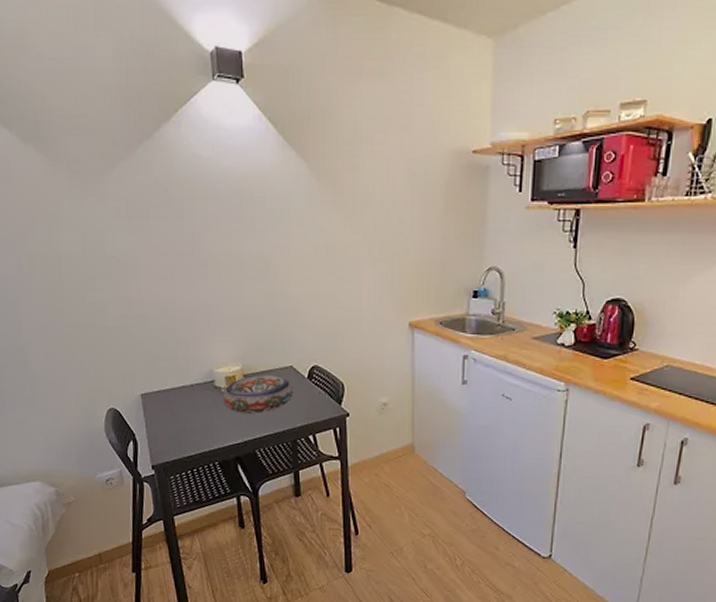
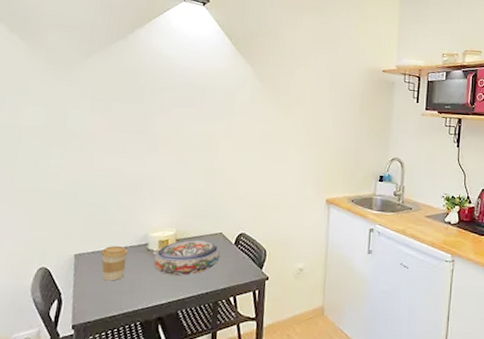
coffee cup: none [167,383,195,421] -> present [101,245,128,281]

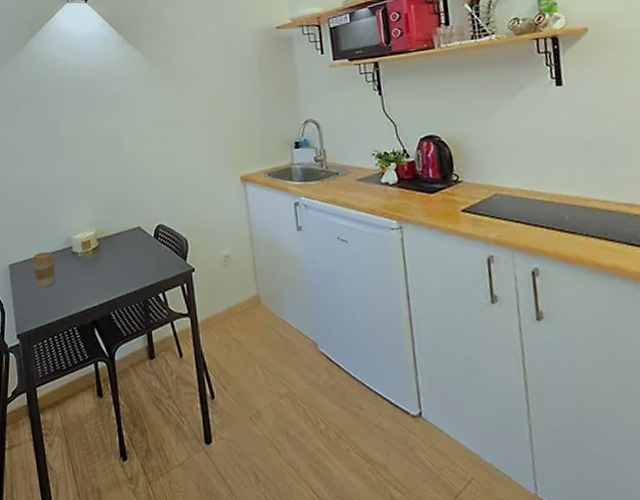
bowl: present [154,240,220,276] -> none [80,237,142,276]

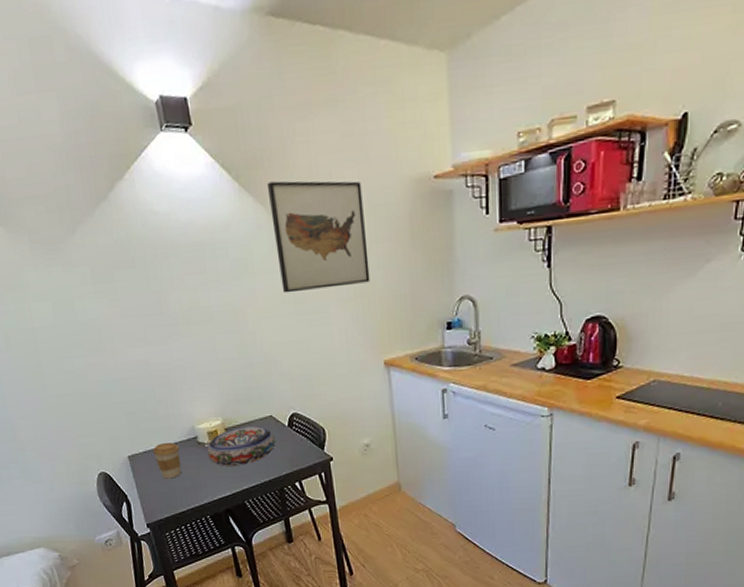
bowl: none [80,237,142,276] -> present [207,426,276,466]
wall art: none [144,32,227,120] -> present [266,181,370,294]

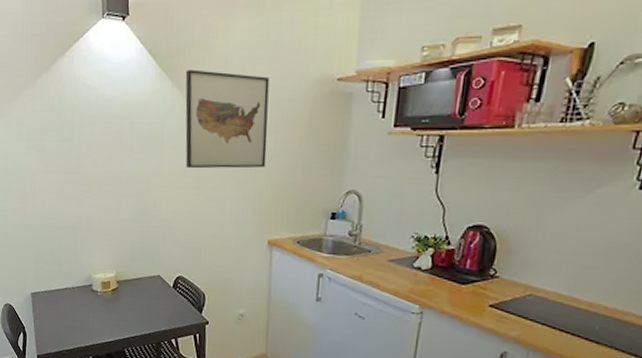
coffee cup: present [153,442,182,479] -> none [53,285,75,319]
bowl: present [207,426,276,466] -> none [99,282,160,316]

